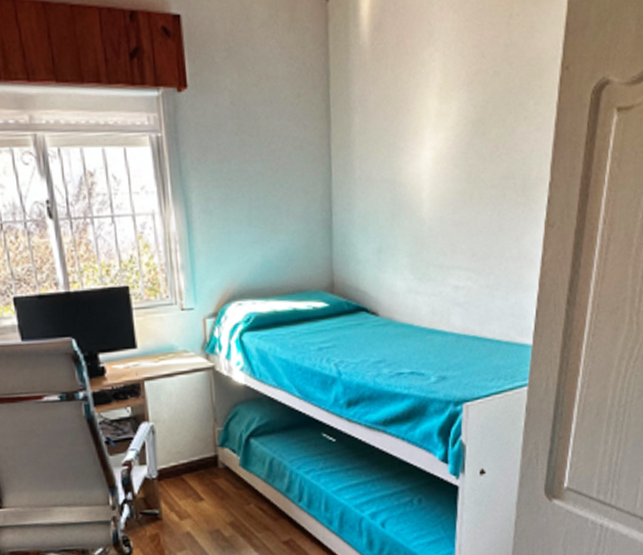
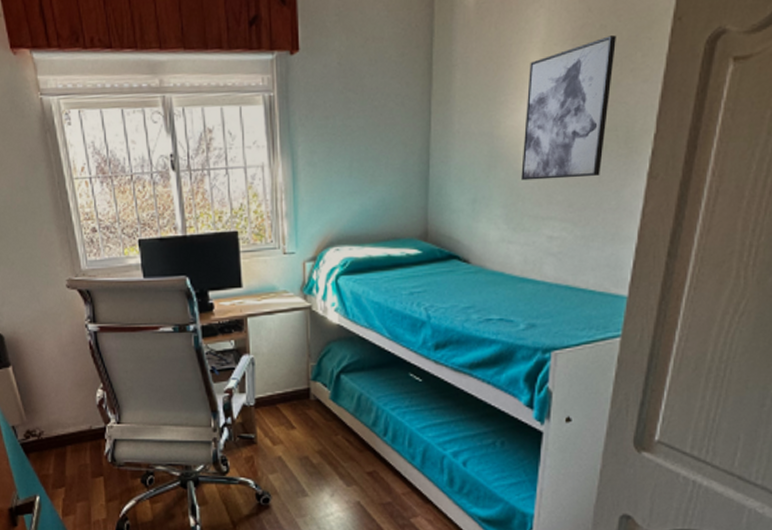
wall art: none [424,82,509,229] -> present [521,35,616,181]

